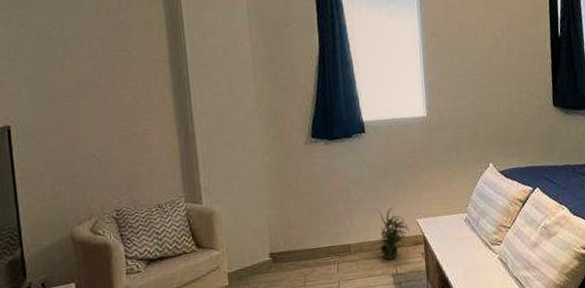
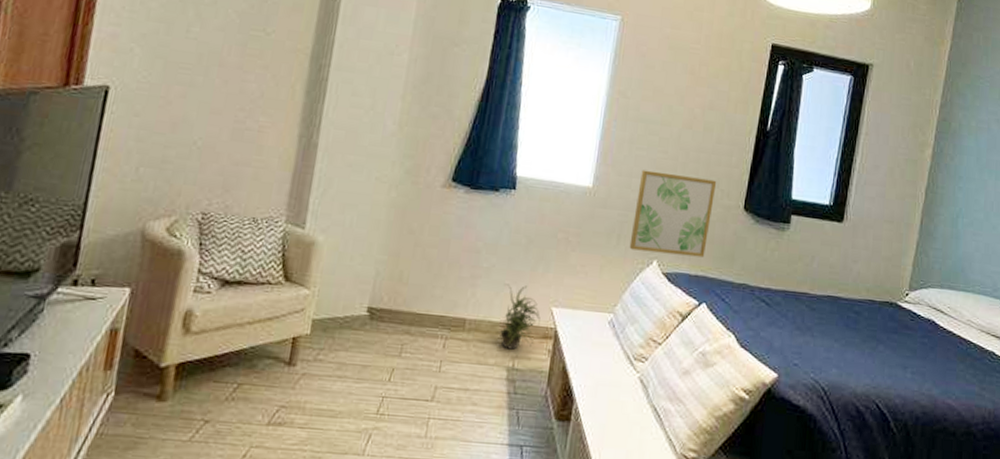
wall art: none [464,87,530,159] -> present [629,170,717,258]

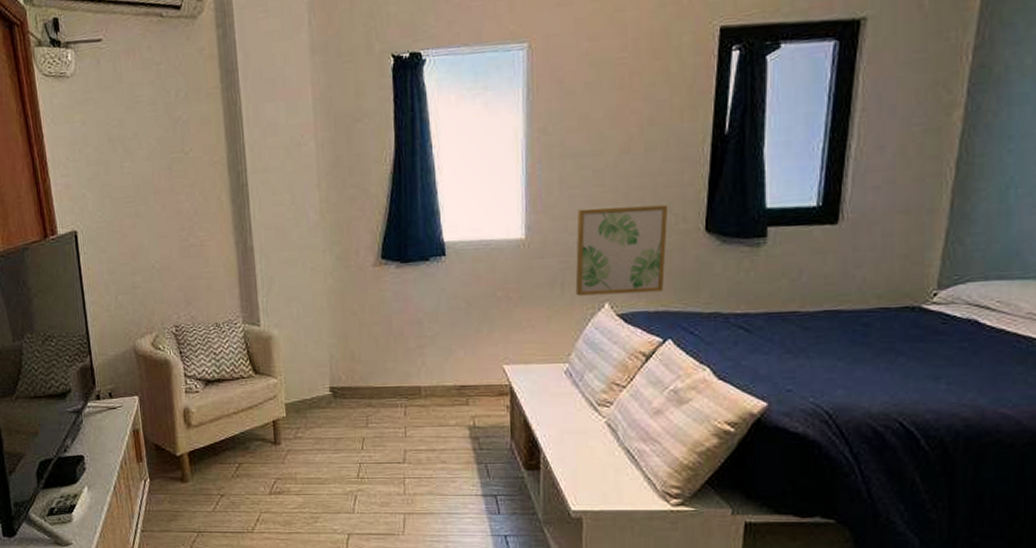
potted plant: present [495,284,541,350] -> none [451,348,494,410]

